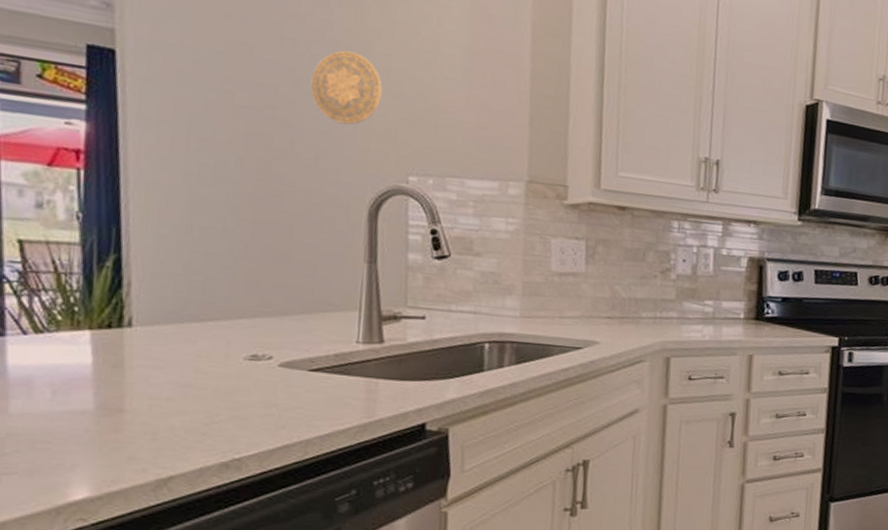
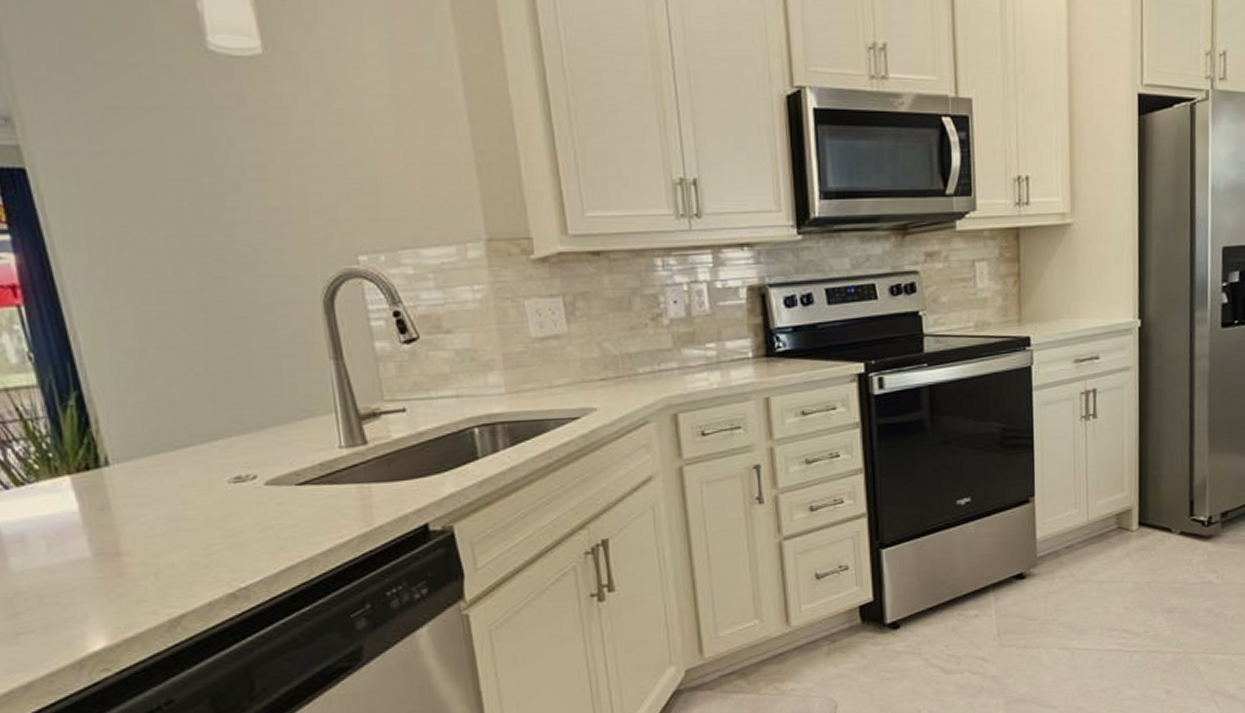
decorative plate: present [310,50,383,125] -> none [233,125,312,209]

